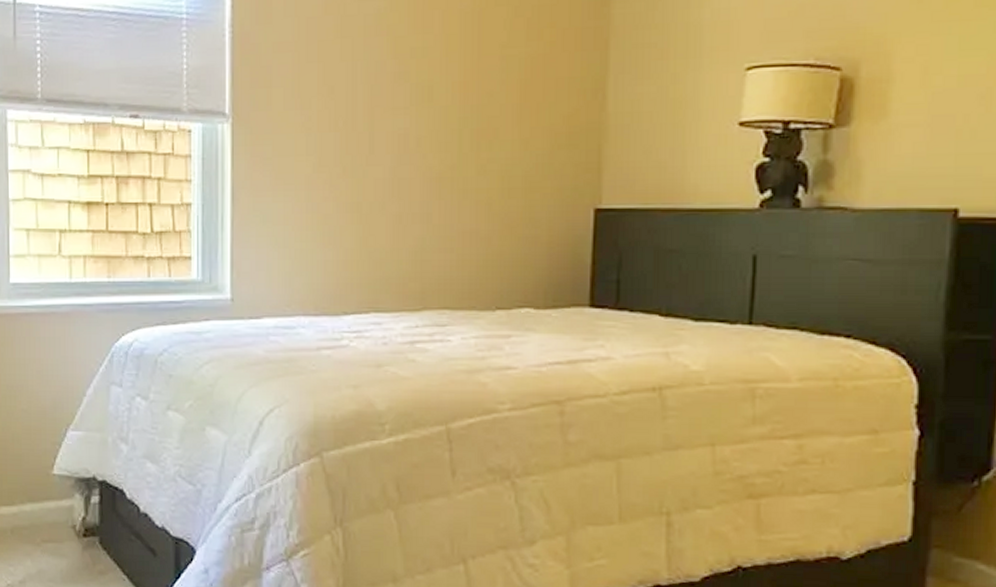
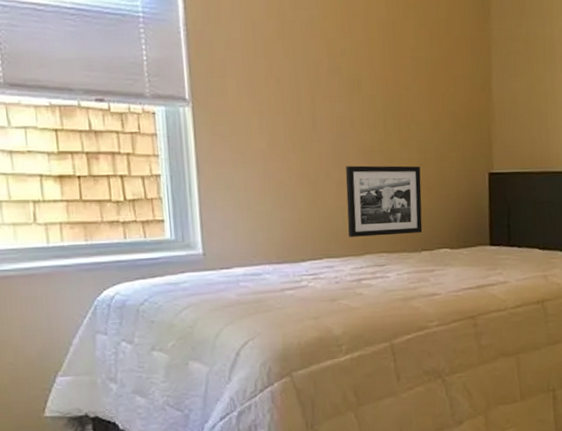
picture frame: none [402,196,501,287] -> present [346,165,423,237]

